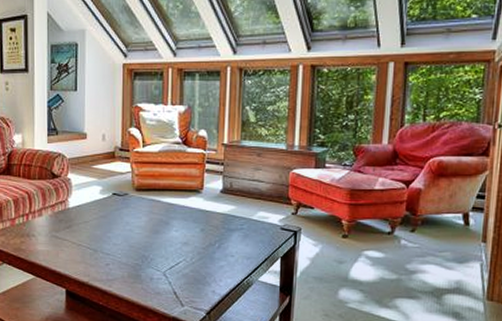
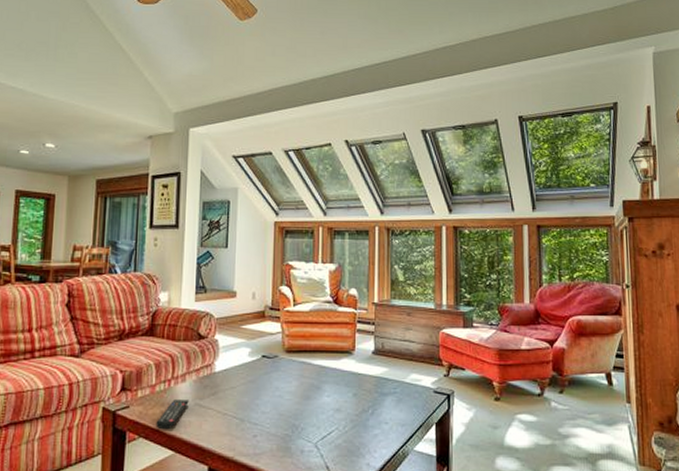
remote control: none [17,231,46,258] -> present [155,399,189,430]

